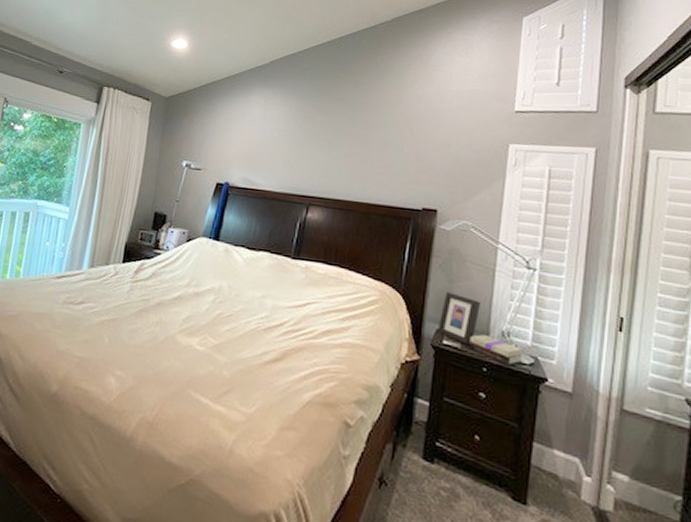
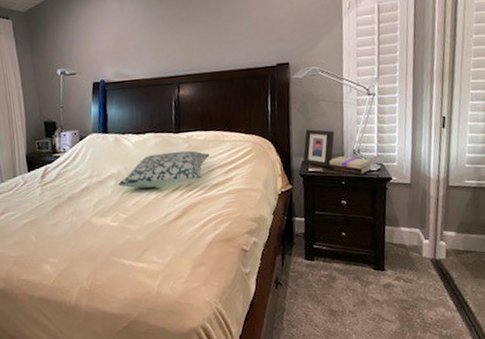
pillow: none [216,277,328,323] -> present [118,150,210,189]

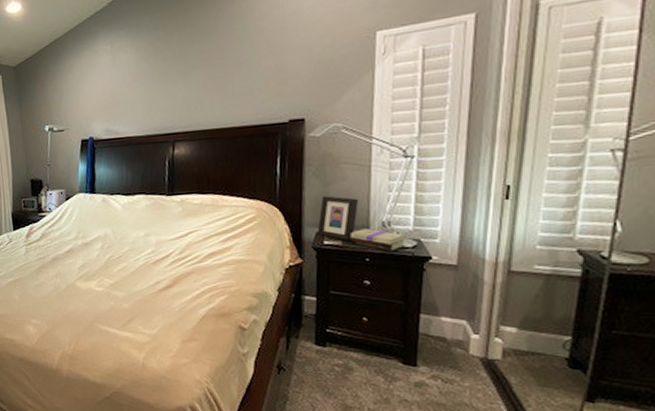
pillow: present [118,150,210,189] -> none [104,215,206,254]

